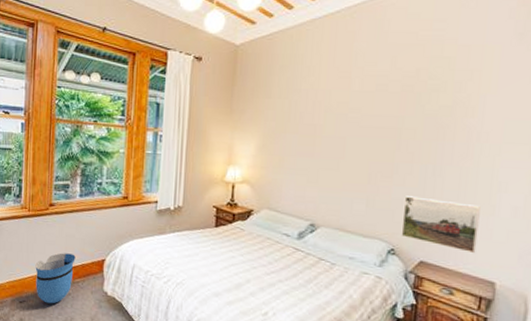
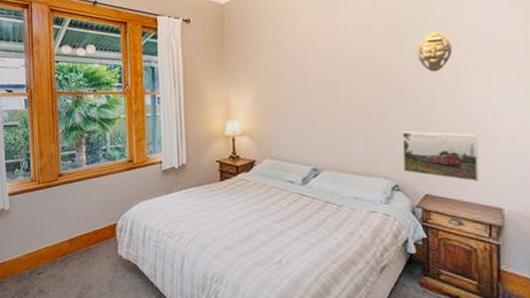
sun visor: present [35,253,76,304] -> none [50,221,88,273]
mask: none [430,98,468,139] -> present [417,32,453,72]

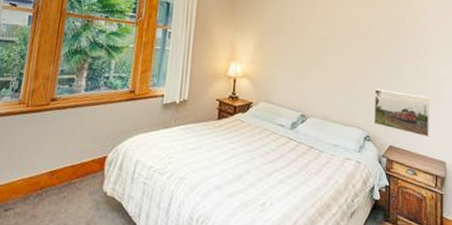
mask: present [417,32,453,72] -> none [389,9,415,42]

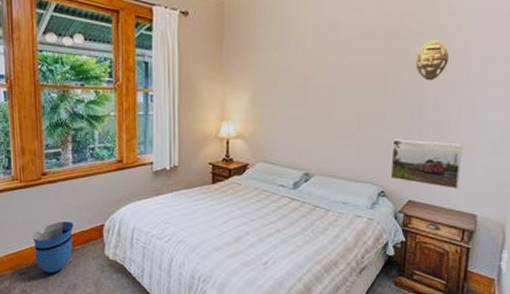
sun visor: none [26,151,75,210] -> present [32,221,74,273]
mask: none [389,9,415,42] -> present [415,40,450,81]

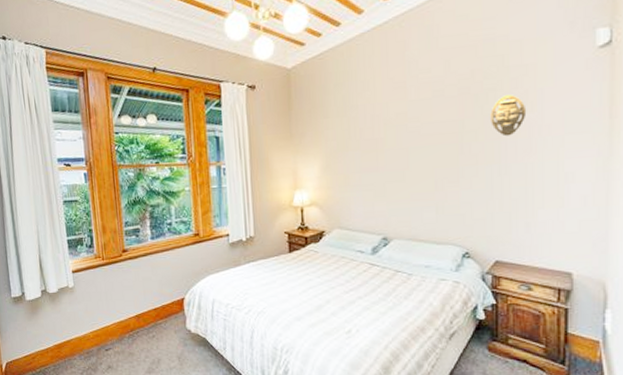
sun visor: present [32,221,74,273] -> none [116,296,155,348]
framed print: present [390,139,463,190] -> none [473,197,550,248]

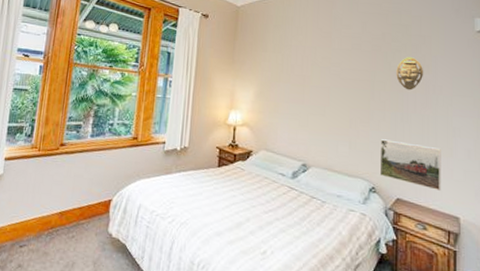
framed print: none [473,197,550,248] -> present [379,139,441,192]

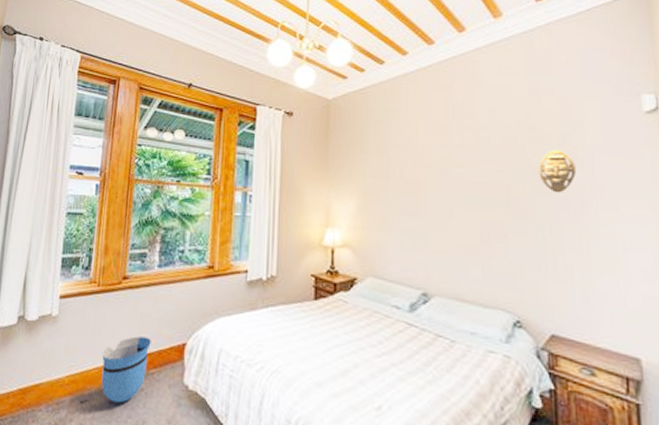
sun visor: none [38,193,83,248] -> present [101,336,151,404]
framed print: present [379,139,441,192] -> none [523,258,612,325]

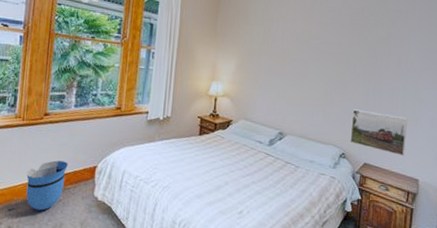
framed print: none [523,258,612,325] -> present [350,109,408,157]
mask: present [538,150,577,193] -> none [371,31,398,64]

